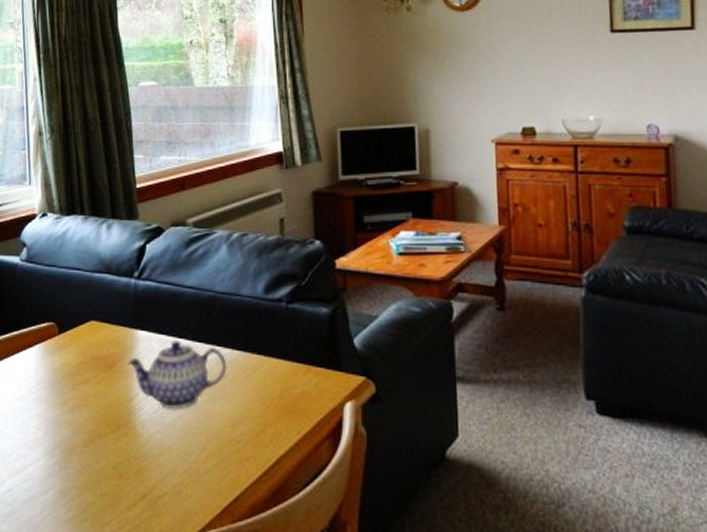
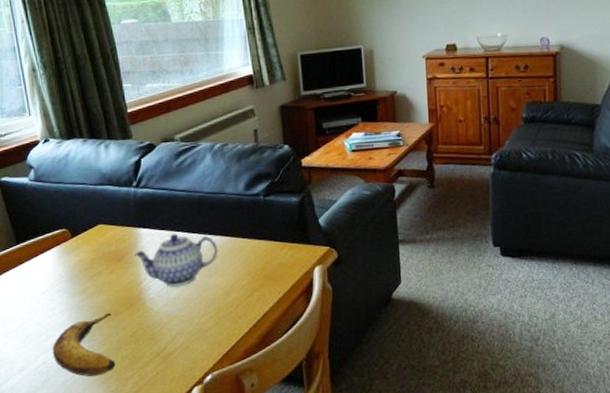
banana: none [21,434,95,516] -> present [52,313,116,376]

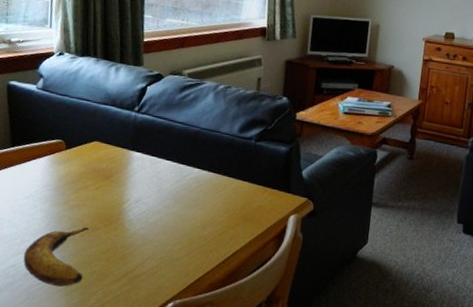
teapot: present [133,233,218,288] -> none [122,161,203,213]

